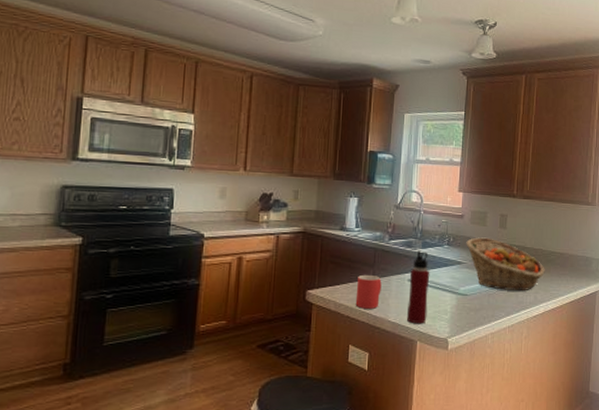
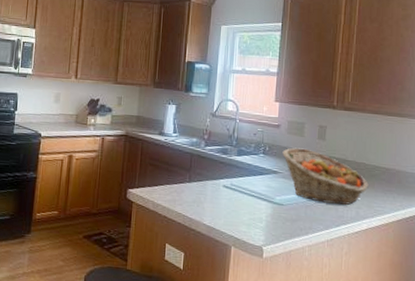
mug: present [355,274,382,309] -> none [172,178,197,211]
water bottle: present [406,250,430,324] -> none [221,157,245,230]

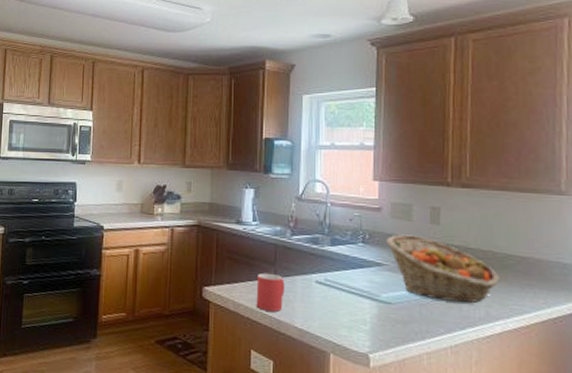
mug: none [172,178,197,211] -> present [256,273,285,312]

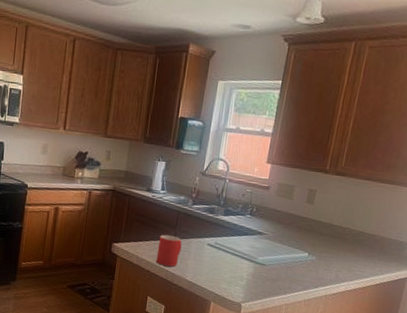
fruit basket: present [386,234,500,303] -> none [269,210,352,268]

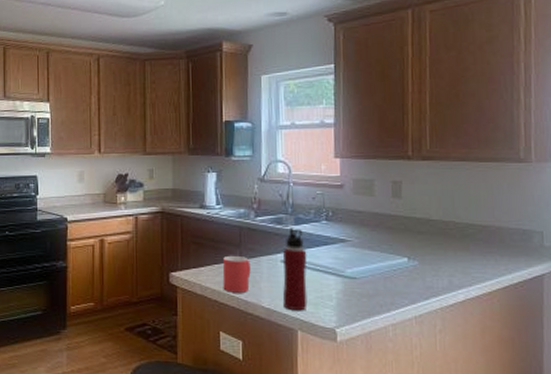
water bottle: none [203,217,230,287] -> present [282,227,308,311]

